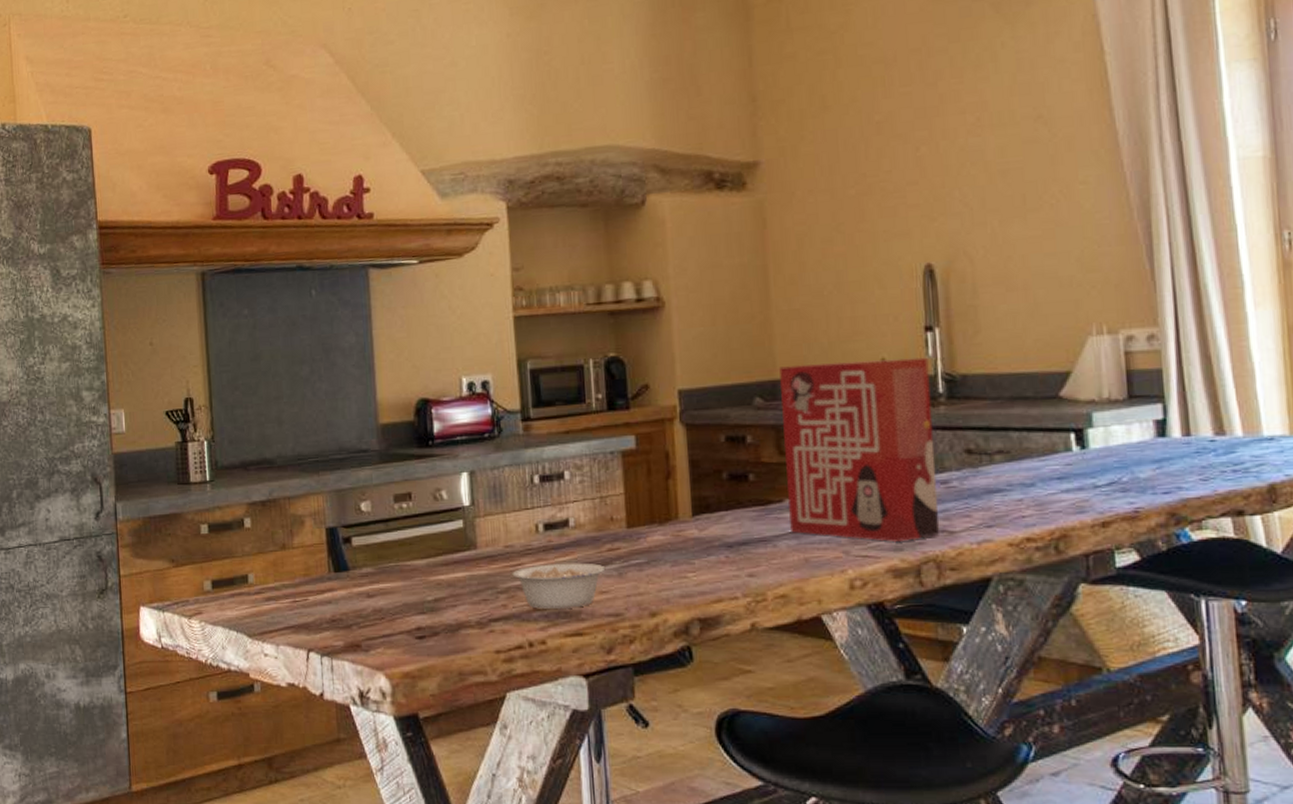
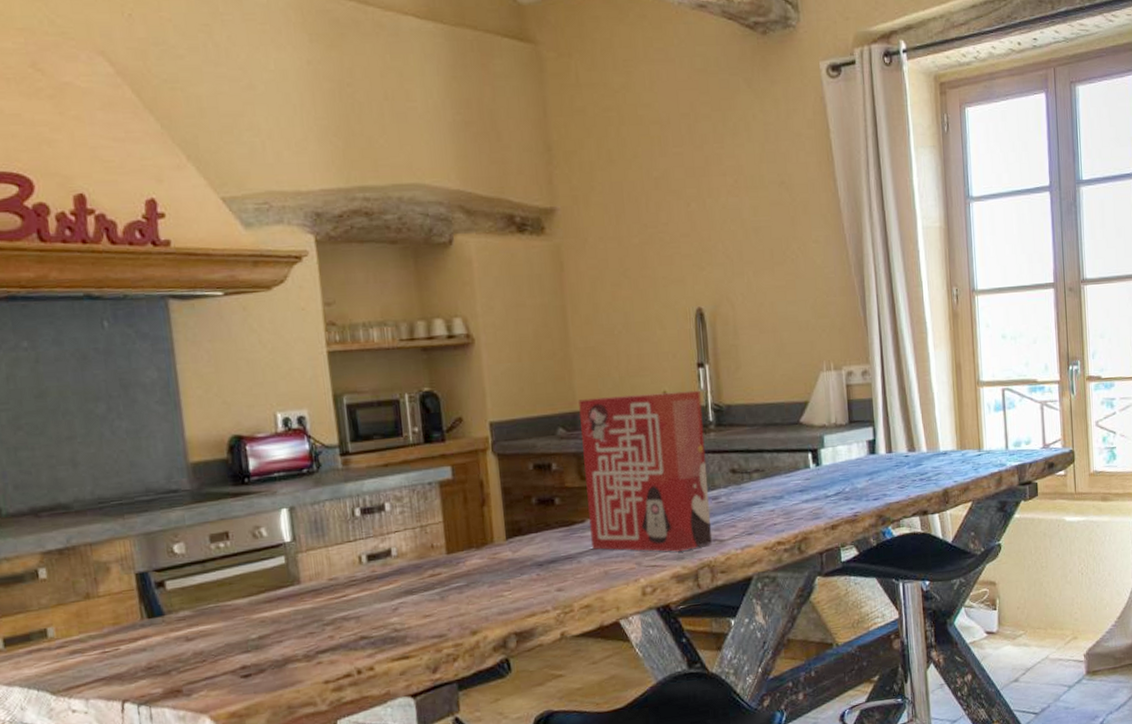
legume: present [512,560,624,609] -> none [337,584,445,637]

